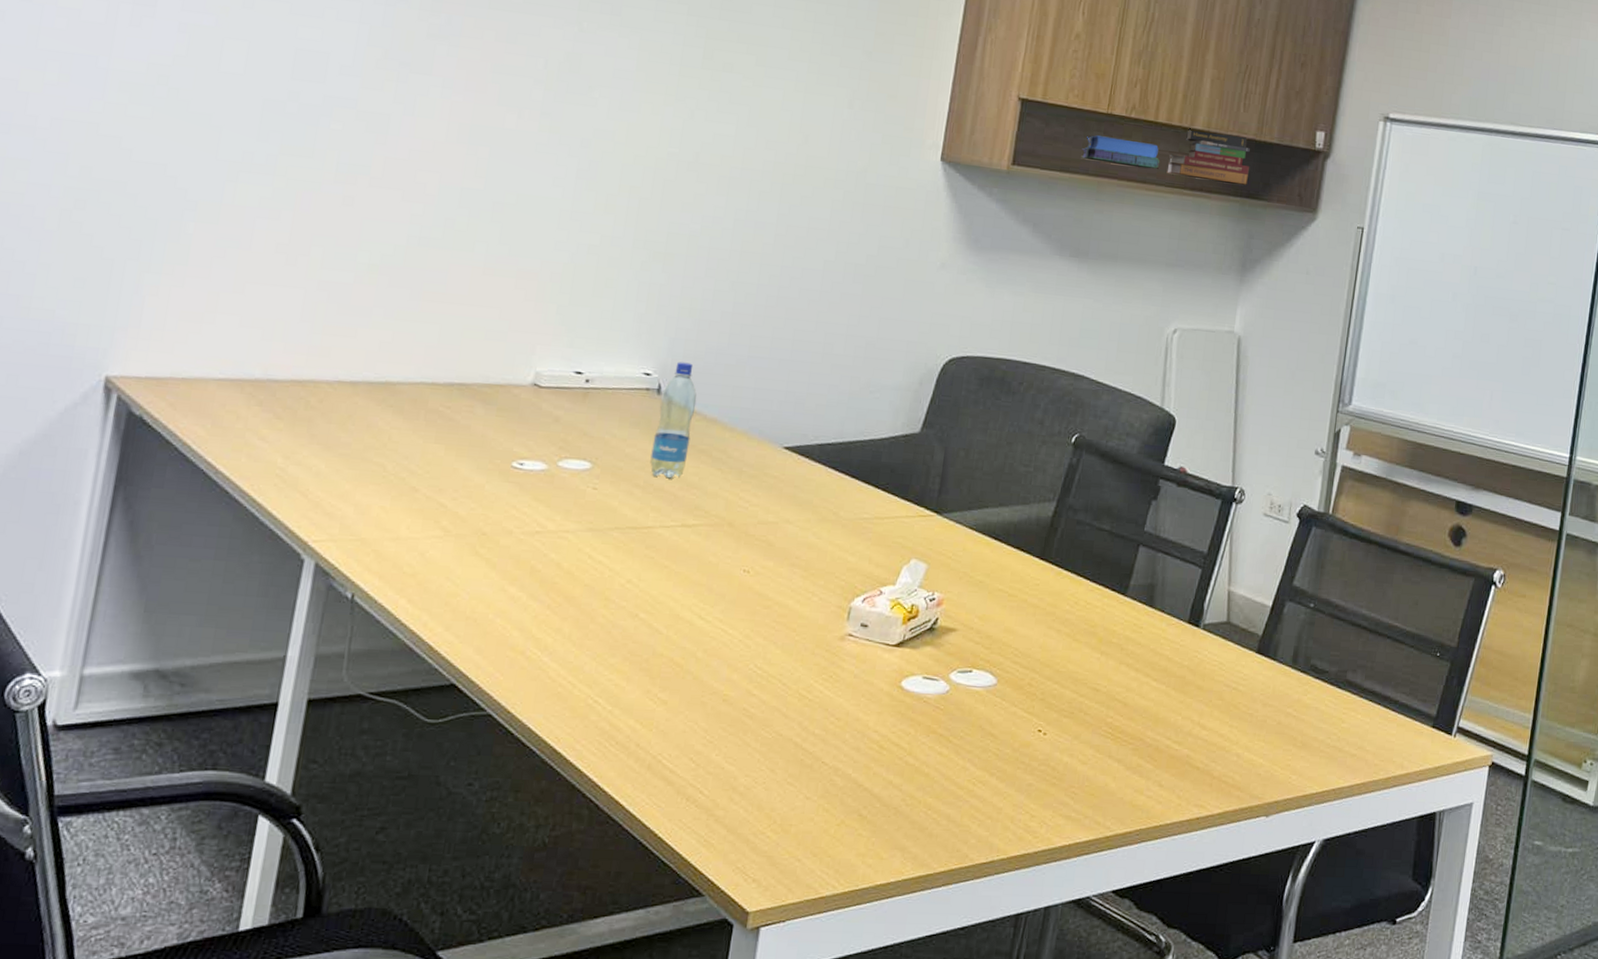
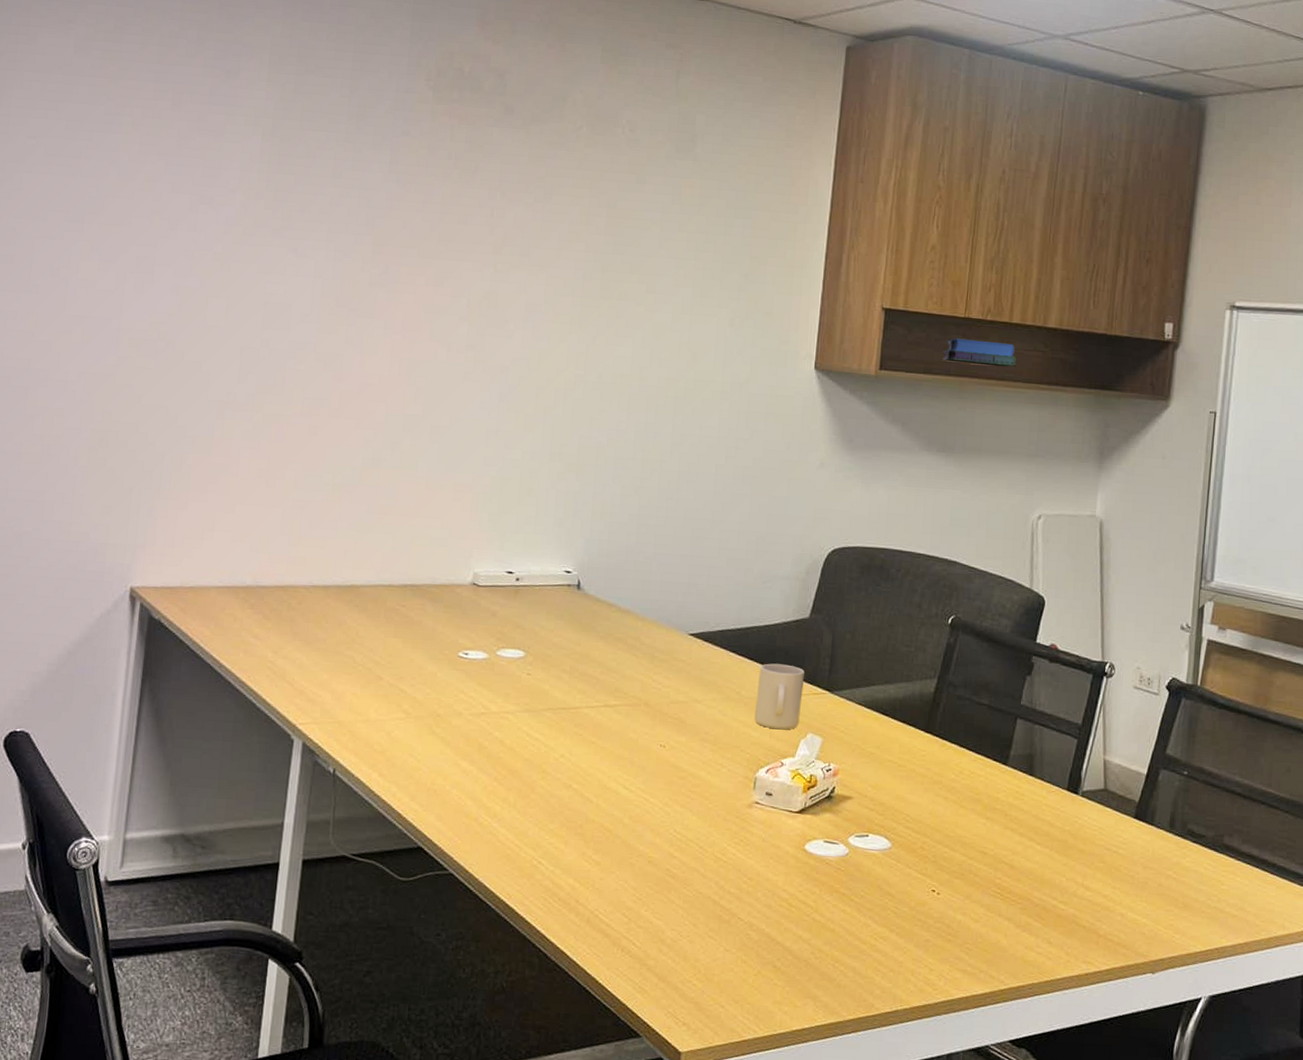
bottle: present [650,362,697,479] -> none [574,560,612,664]
cup: none [852,481,912,555] -> present [754,663,805,730]
books: present [1166,128,1250,185] -> none [1023,327,1103,377]

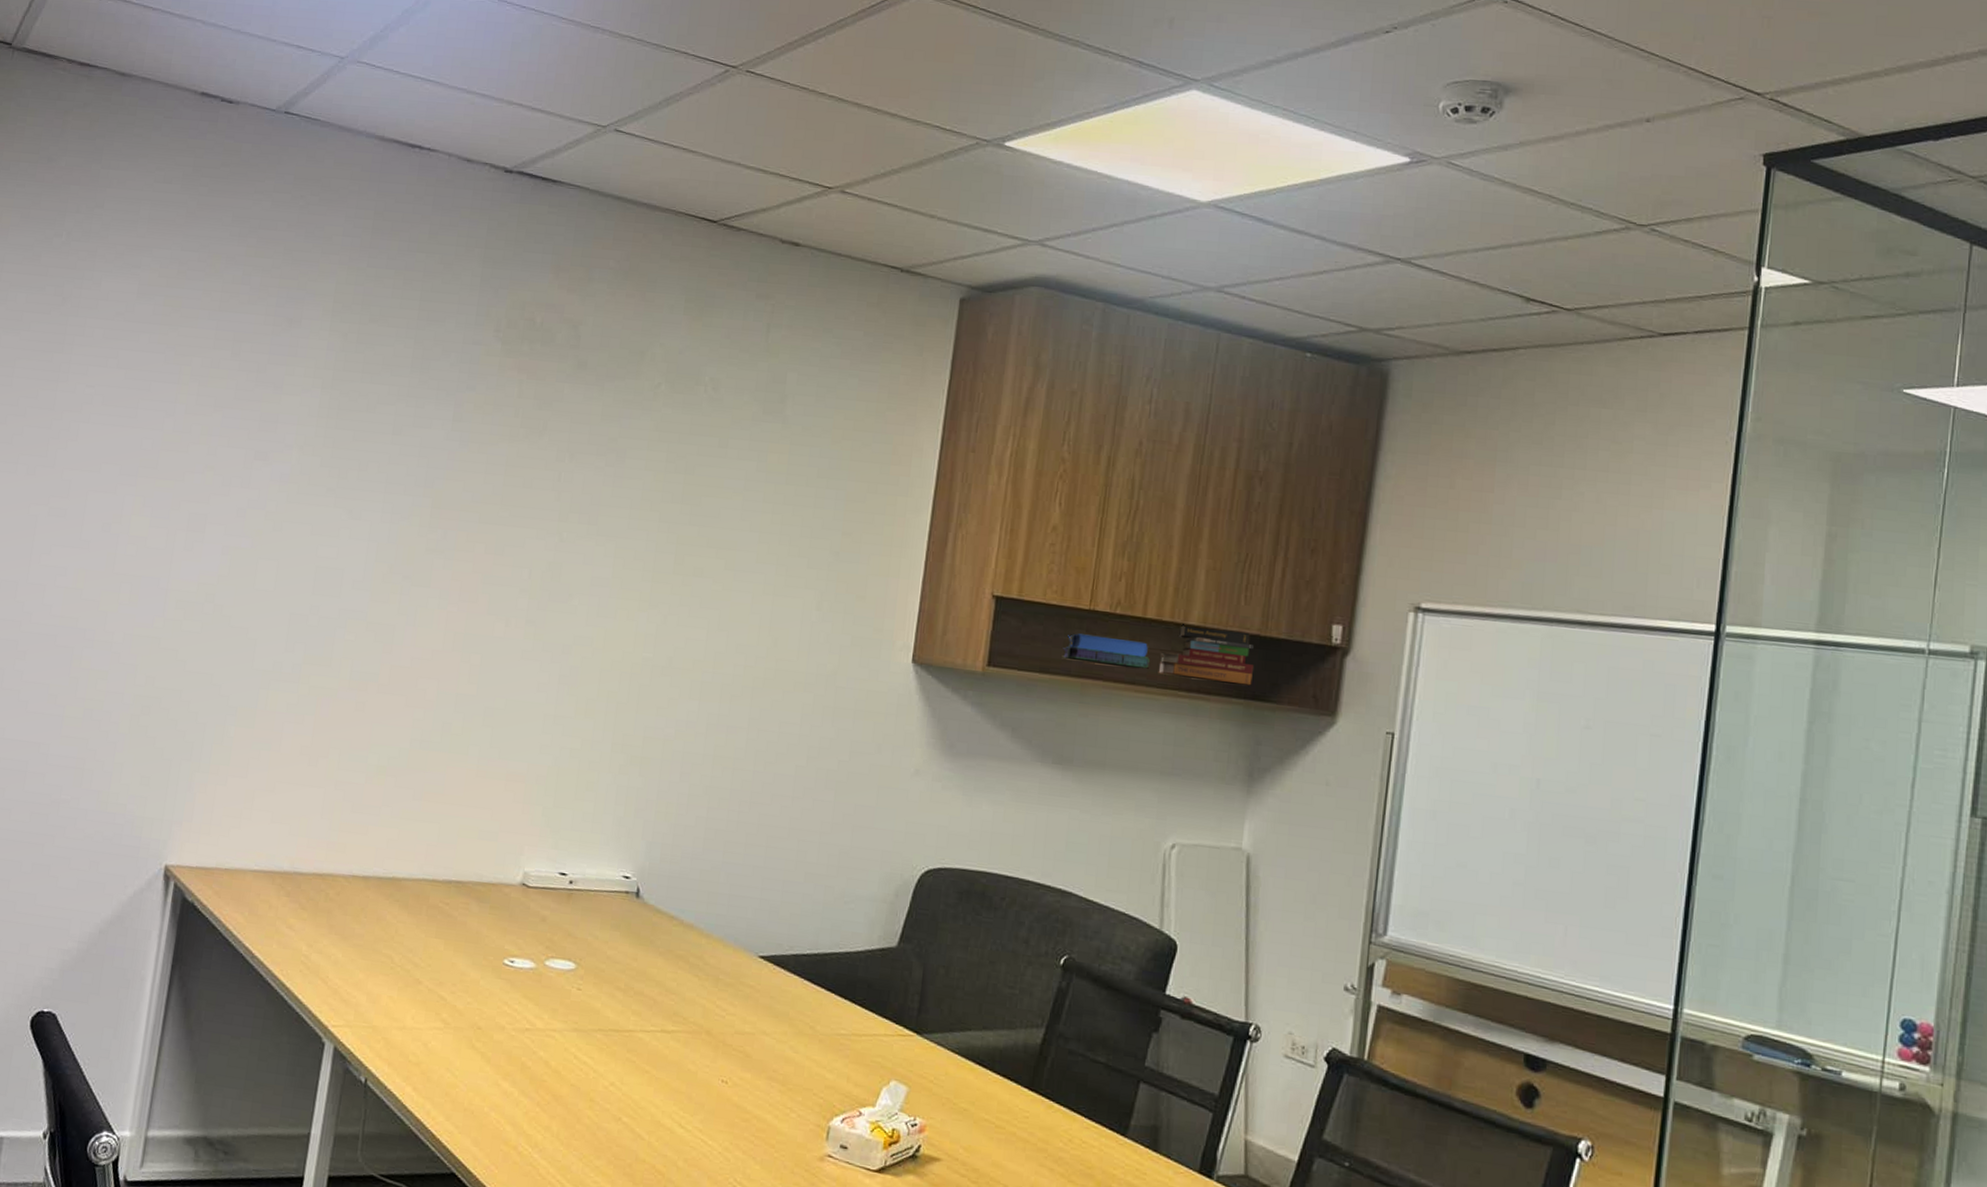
cup: present [754,663,805,730] -> none [830,996,891,1075]
books: none [1023,327,1103,377] -> present [1158,624,1255,686]

